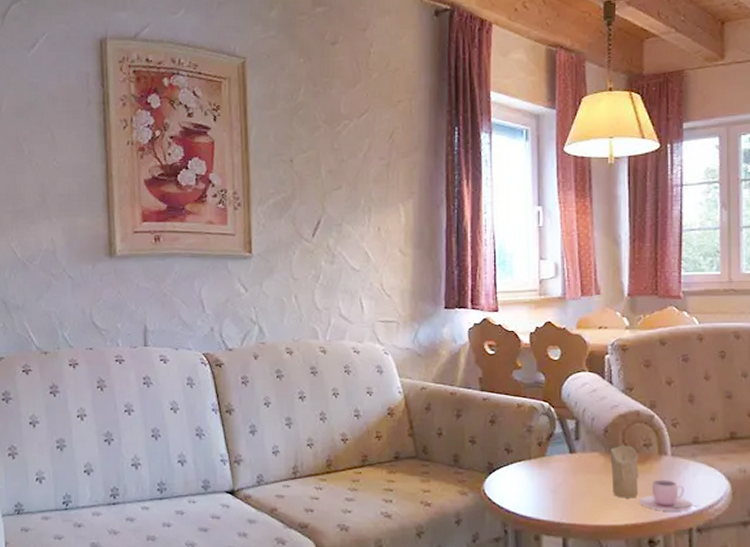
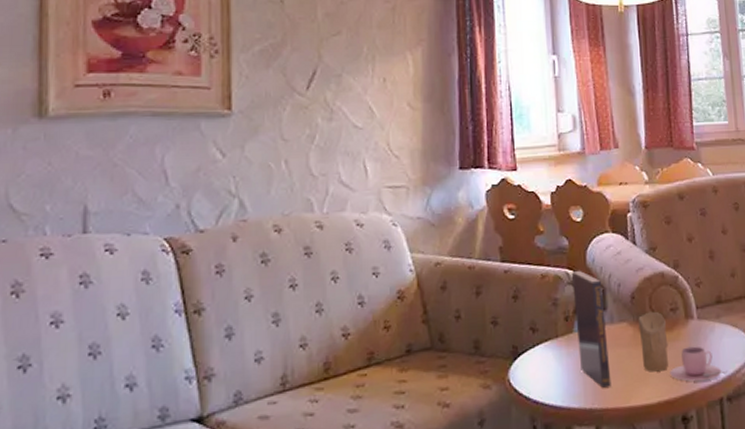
book: none [547,403,580,506] -> present [572,270,611,388]

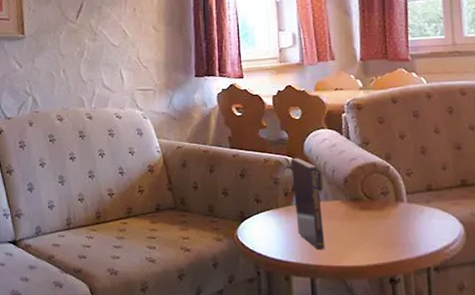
candle: present [638,311,668,372] -> none [350,193,378,241]
teacup: present [670,346,727,382] -> none [379,224,435,253]

